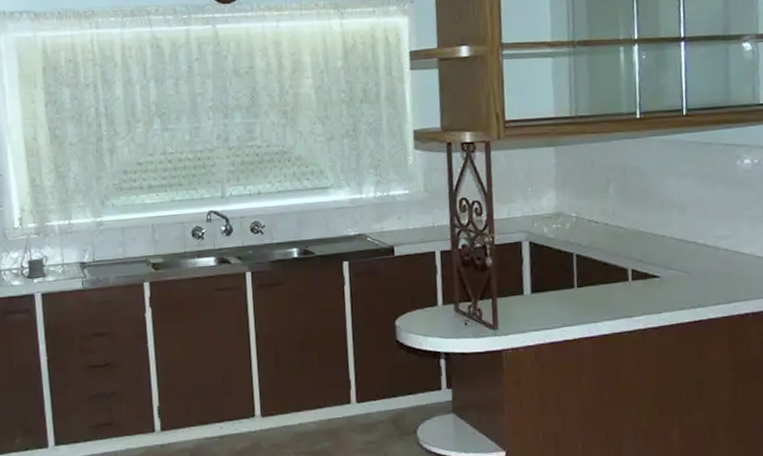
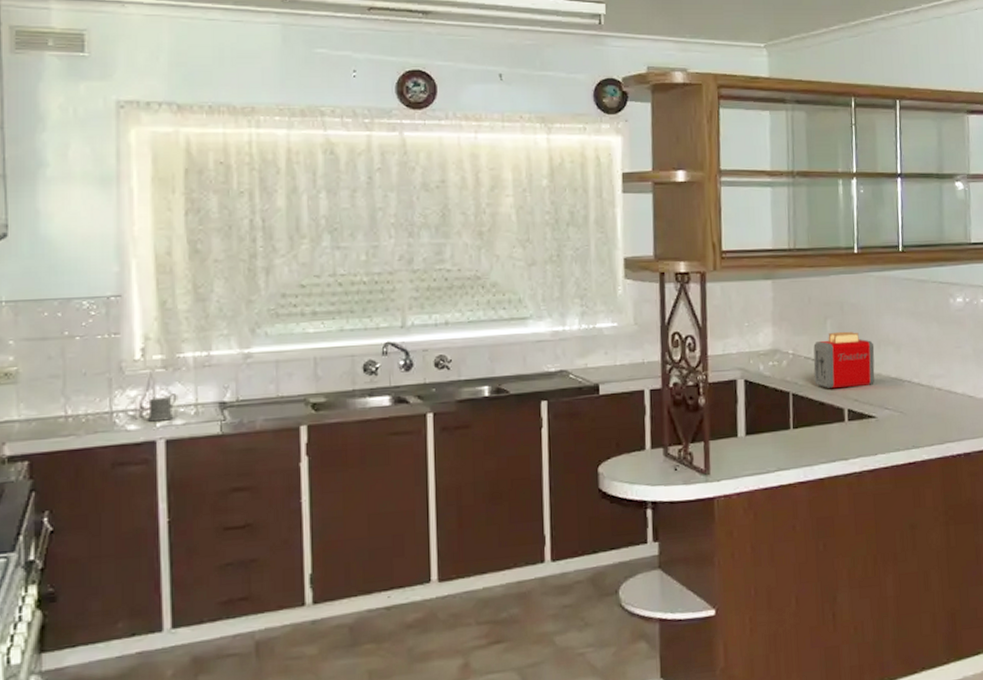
toaster: none [596,194,659,250] -> present [813,331,875,389]

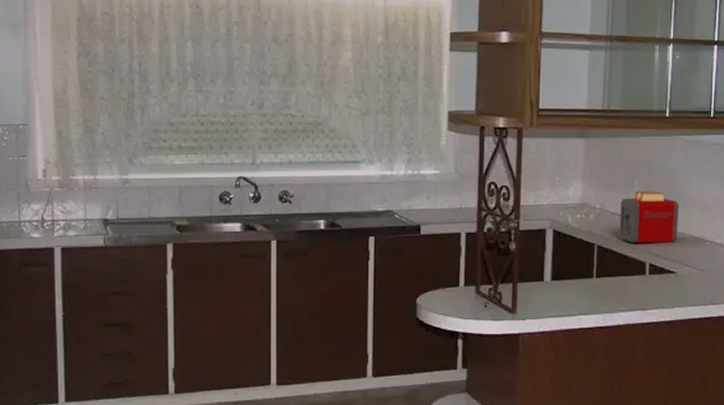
mug: present [147,394,177,422] -> none [47,210,70,232]

